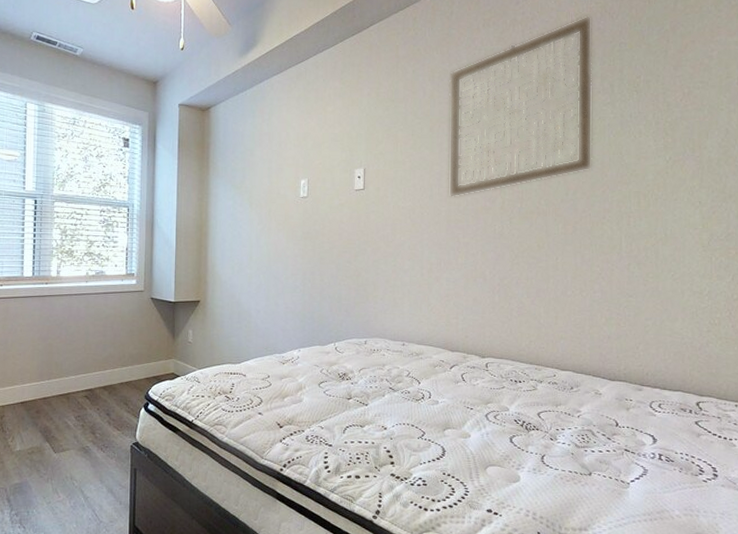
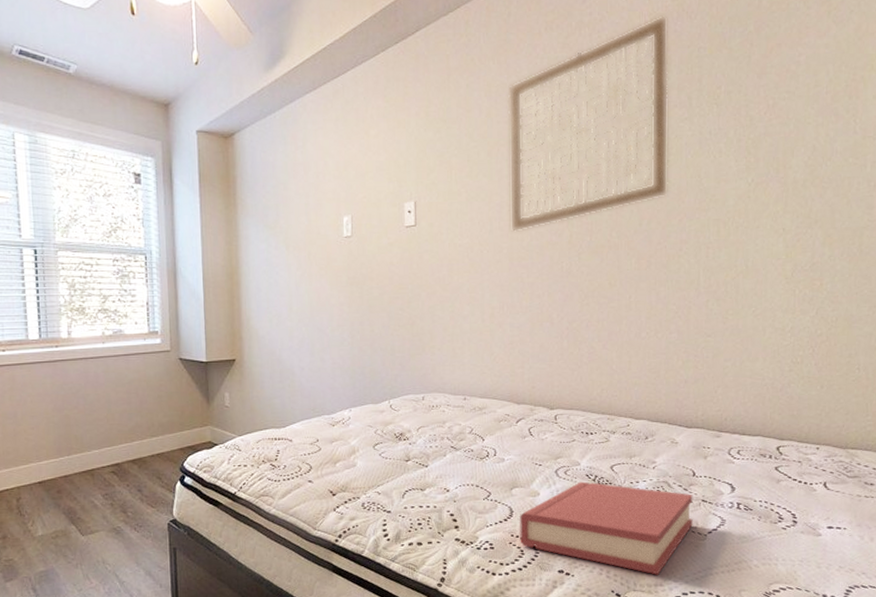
hardback book: none [451,426,616,520] -> present [520,481,693,575]

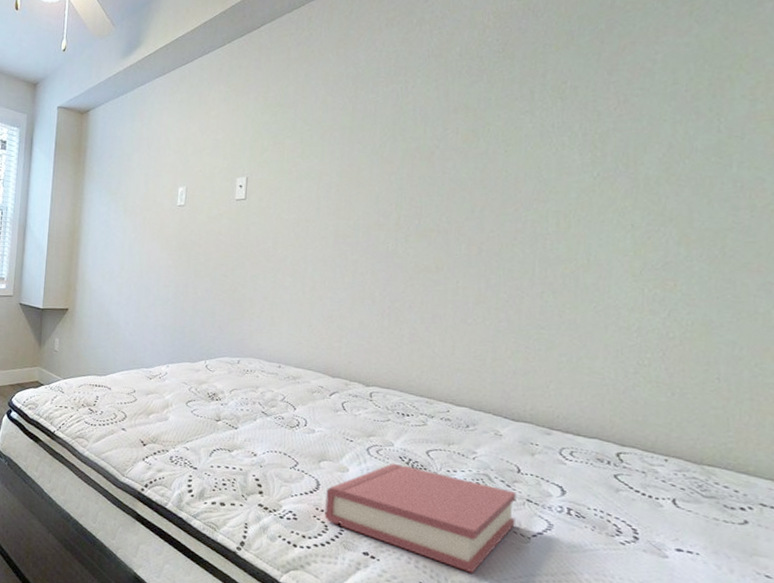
wall art: present [508,15,669,232] -> none [337,14,513,211]

